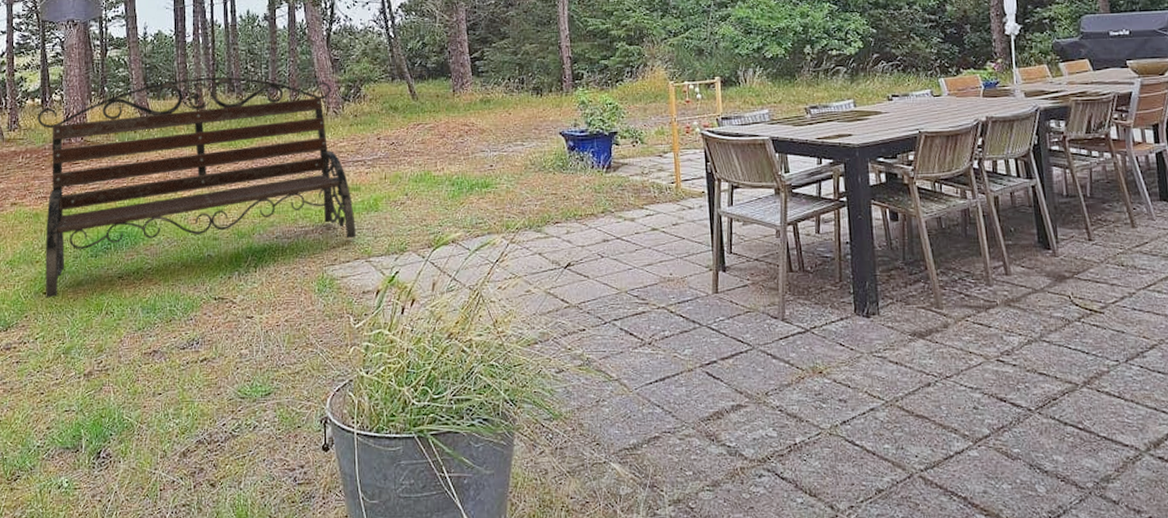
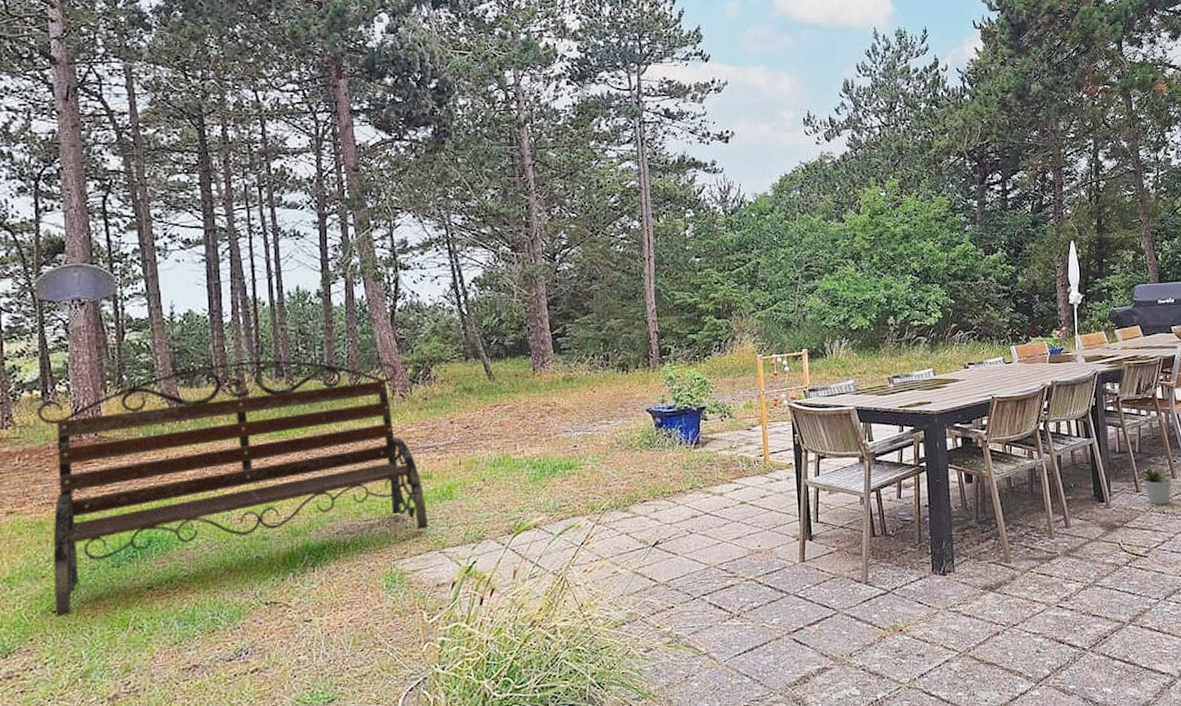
potted plant: none [1093,212,1131,256] -> present [1140,465,1171,505]

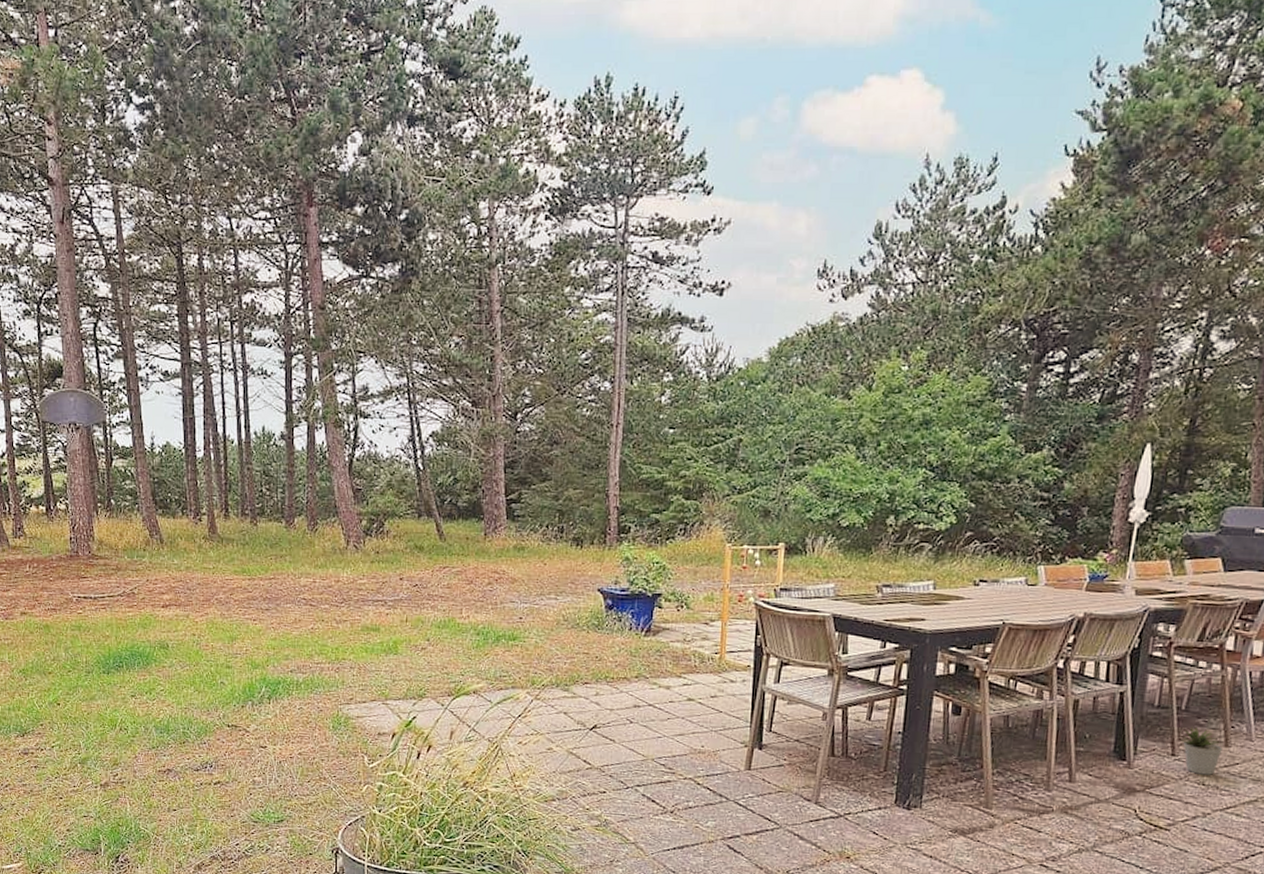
garden bench: present [37,360,428,617] -> none [43,497,373,710]

